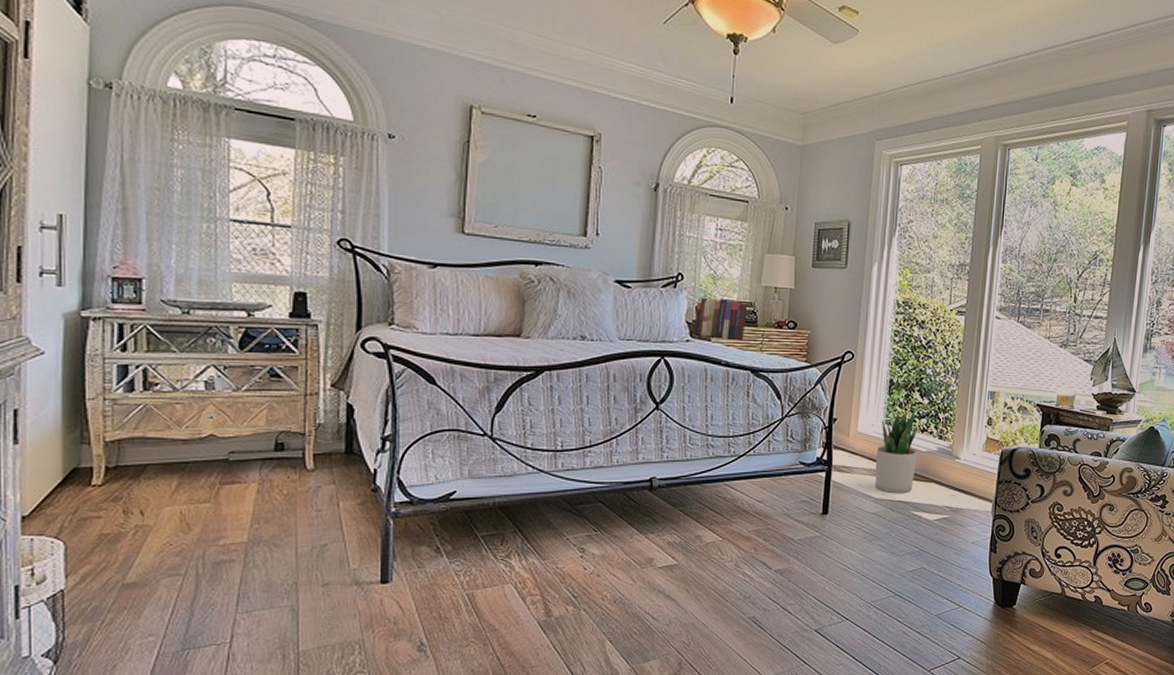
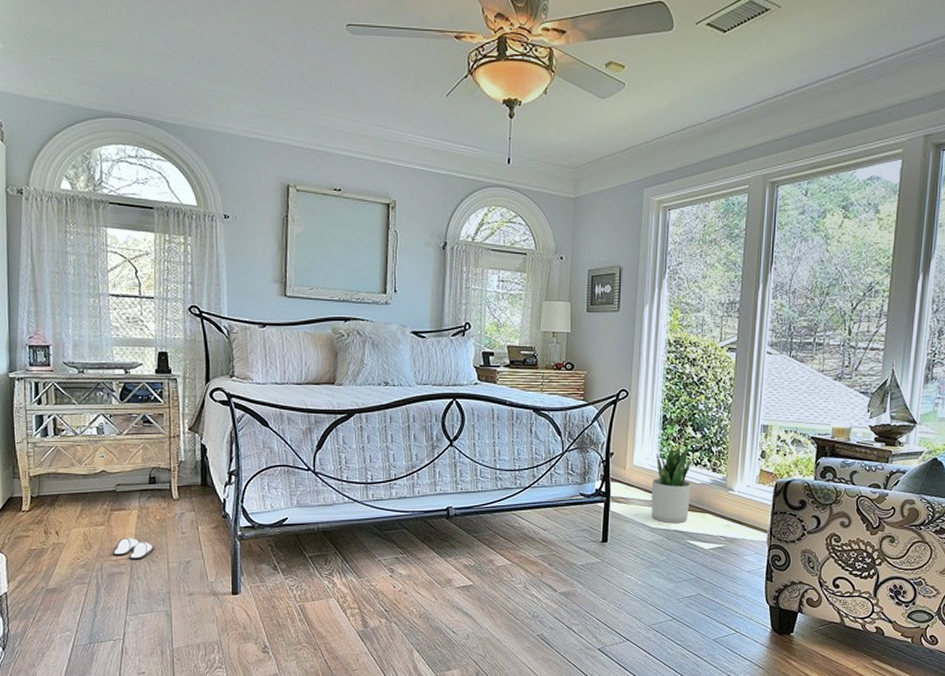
slippers: none [219,518,277,544] -> present [112,538,154,560]
books: present [693,297,748,341] -> none [481,343,529,383]

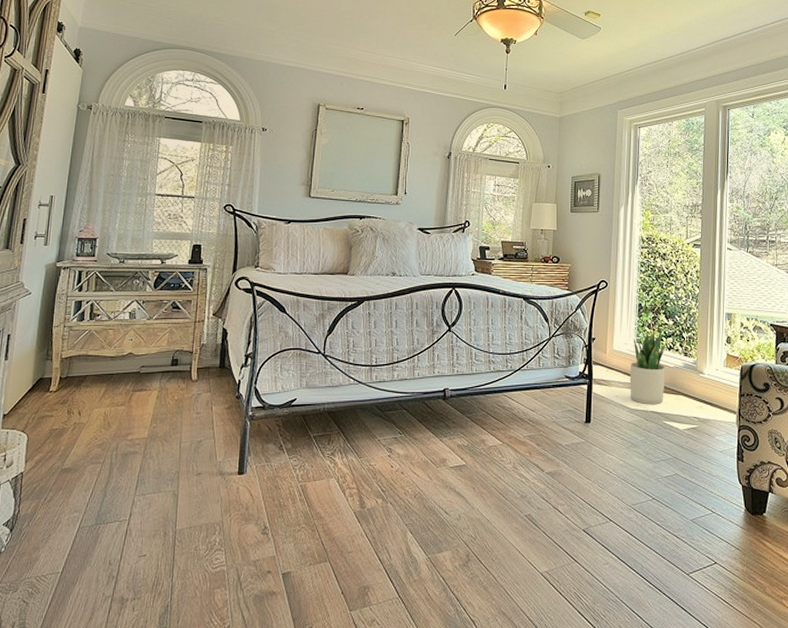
slippers: present [112,538,154,560] -> none [129,418,169,439]

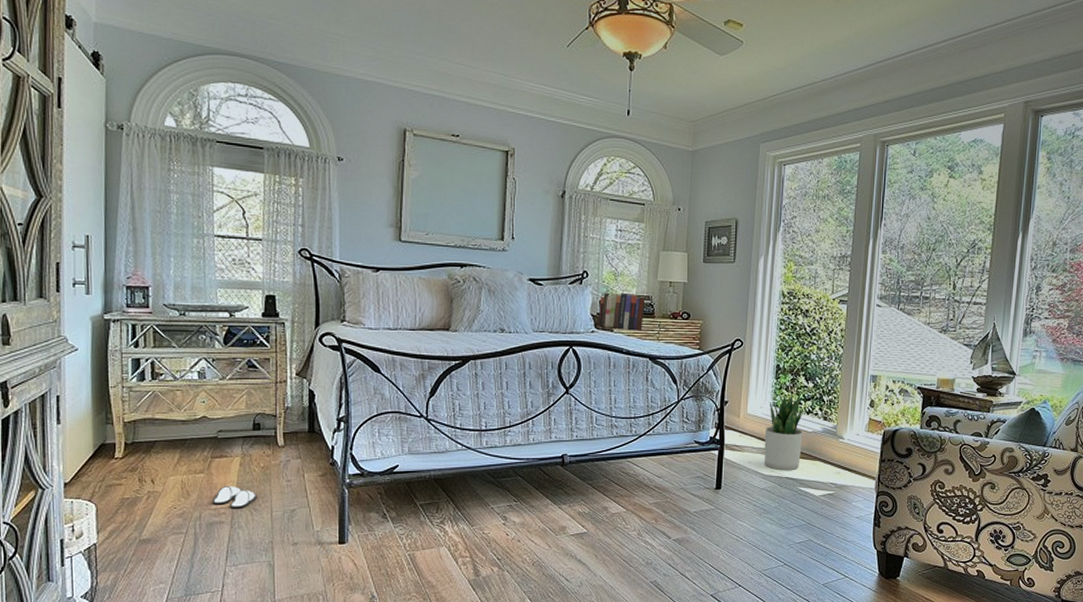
slippers: none [129,418,169,439] -> present [212,486,256,508]
books: none [477,239,520,274] -> present [598,292,646,331]

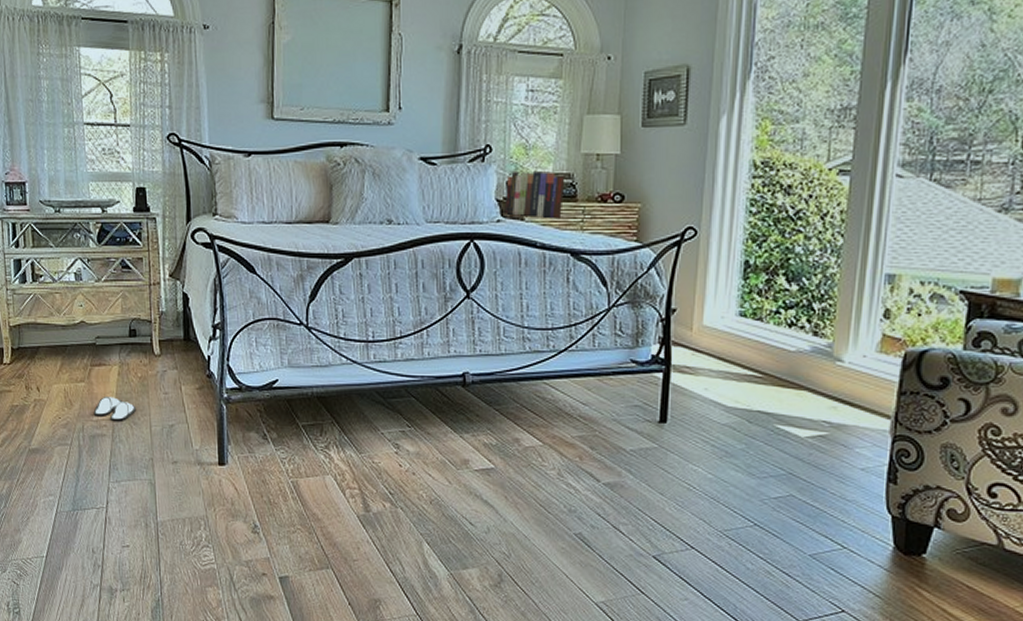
planter: present [764,393,804,471] -> none [726,299,785,403]

